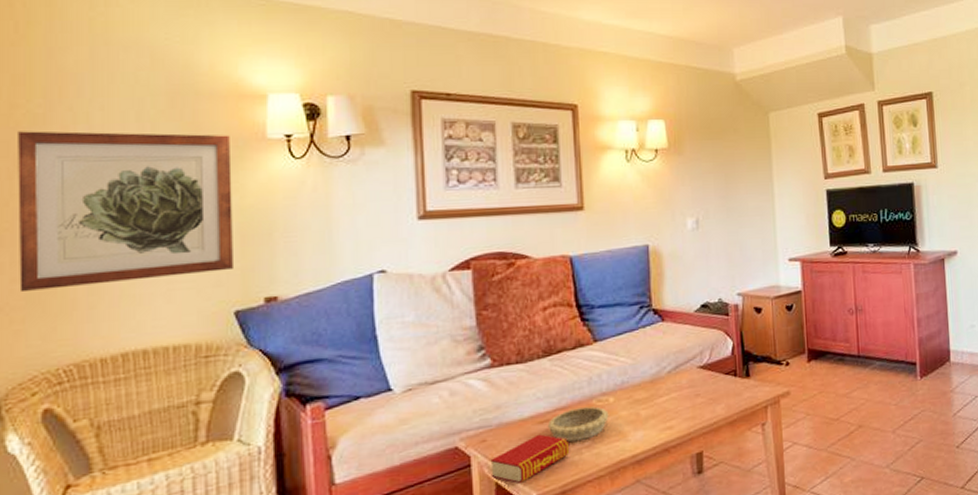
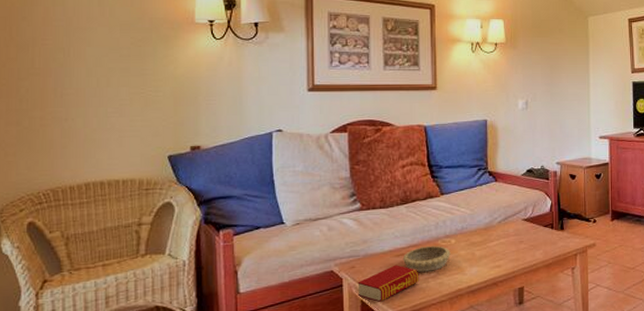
wall art: present [18,131,233,293] -> none [12,10,169,133]

